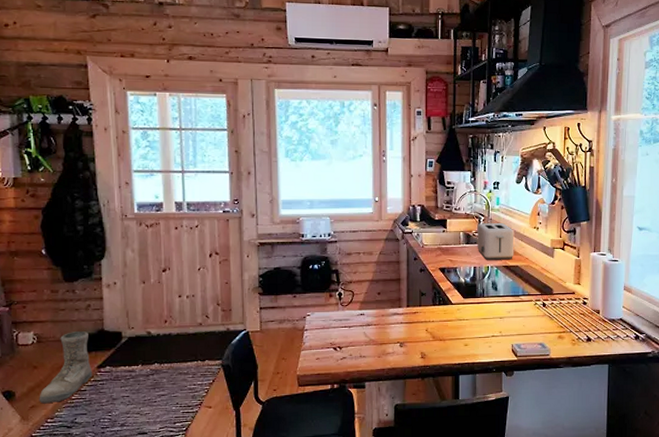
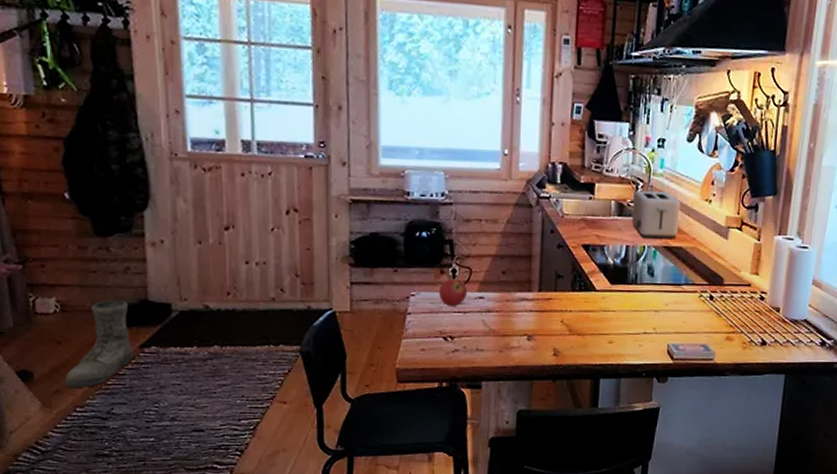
fruit: none [328,300,352,323] -> present [438,278,468,307]

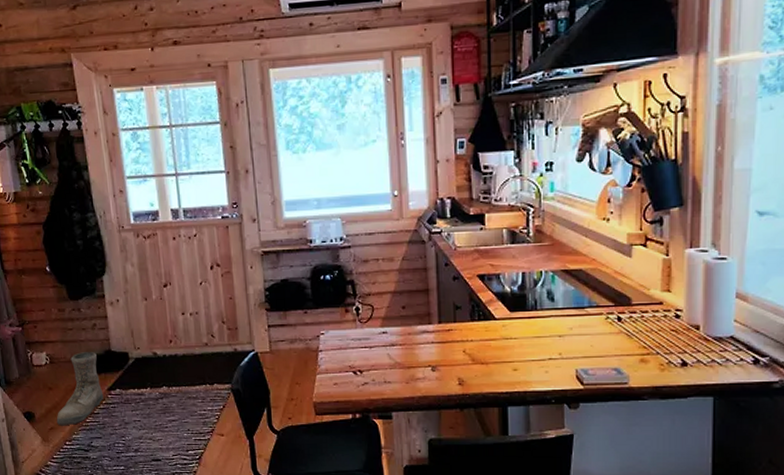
fruit: present [438,278,468,307] -> none [345,316,372,343]
toaster: present [631,190,681,240] -> none [525,215,576,263]

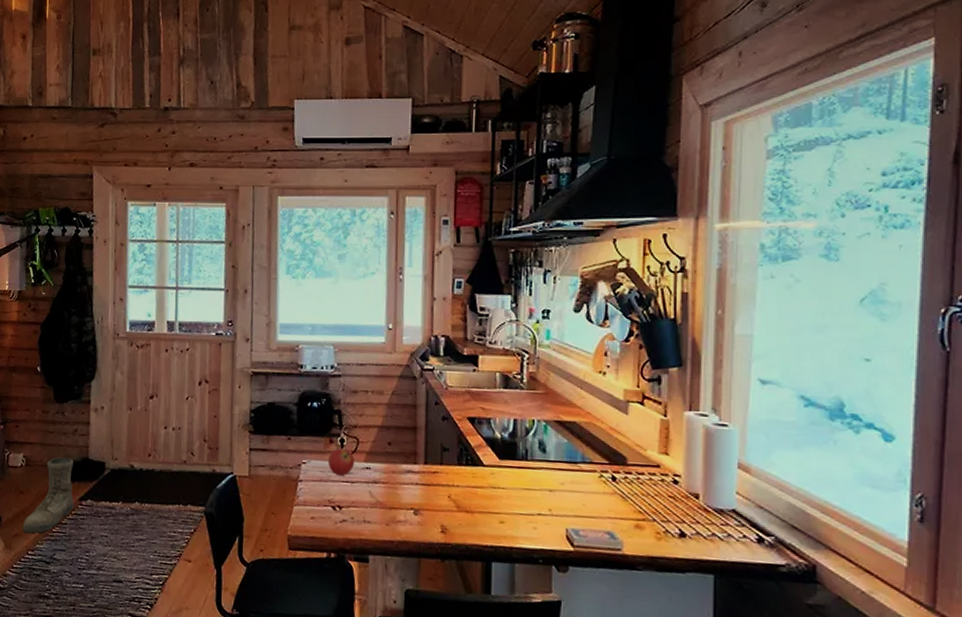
fruit: none [345,316,372,343] -> present [327,448,355,477]

